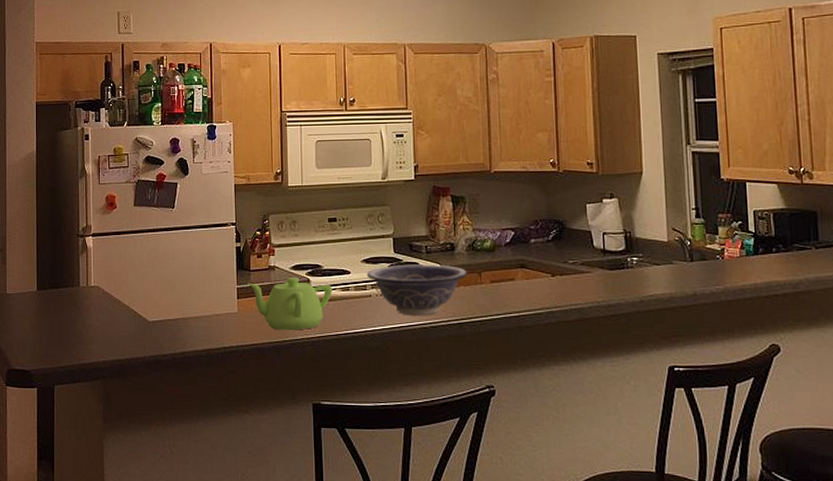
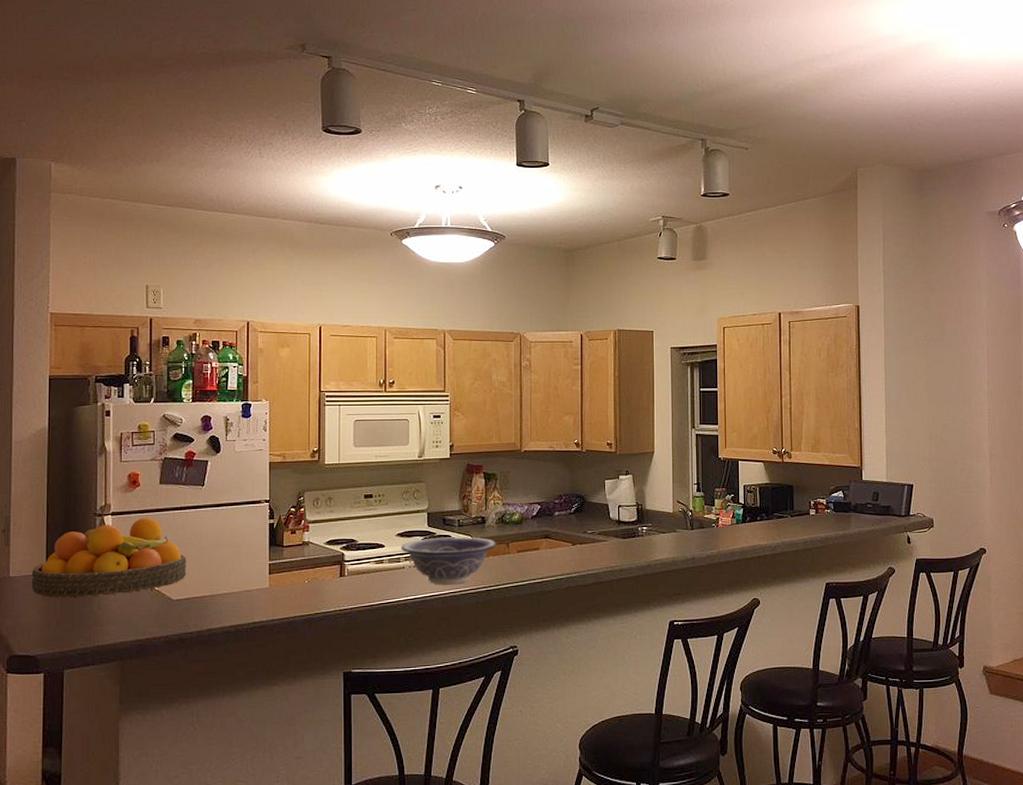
fruit bowl: none [25,239,161,316] -> present [31,517,187,598]
teapot: present [247,278,333,331] -> none [280,552,367,604]

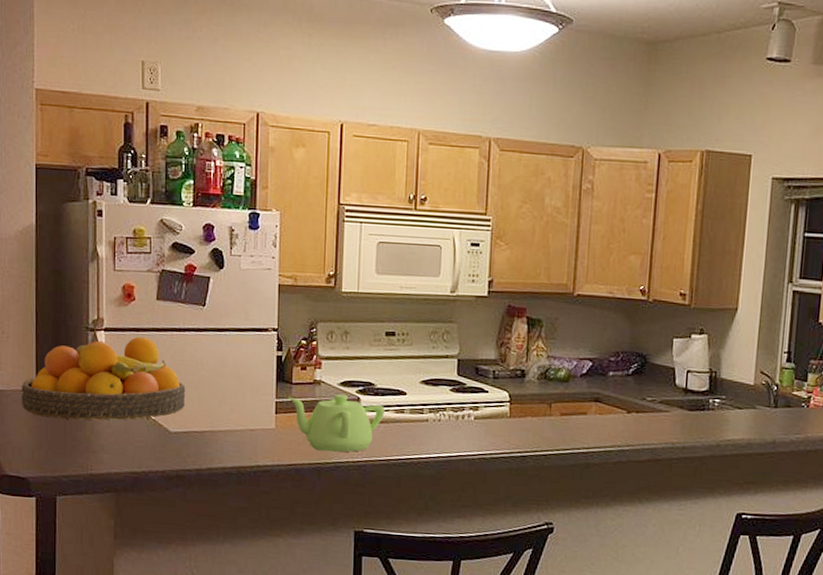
teapot: none [280,552,367,604] -> present [288,394,386,453]
decorative bowl: present [400,537,496,585] -> none [424,389,536,446]

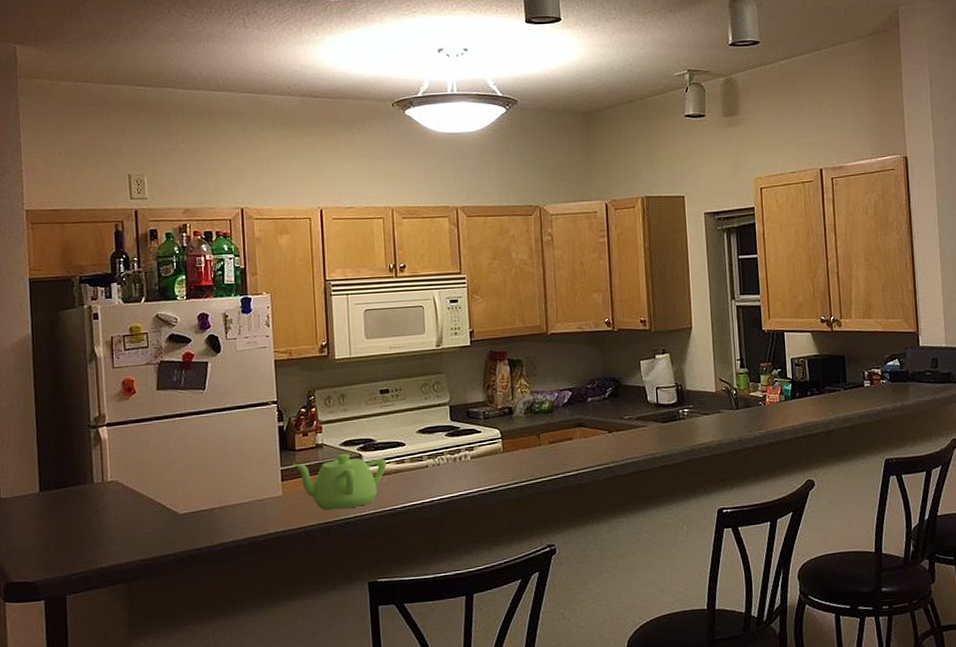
fruit bowl: present [21,336,186,420] -> none [24,426,192,519]

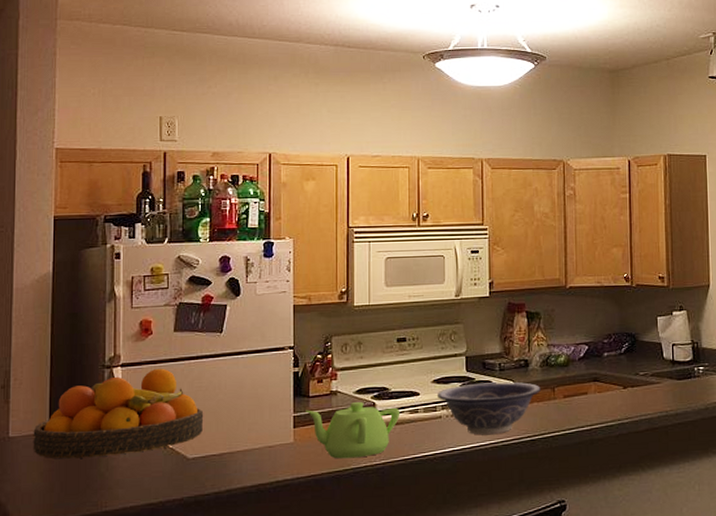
fruit bowl: none [24,426,192,519] -> present [33,368,204,459]
decorative bowl: none [422,429,526,483] -> present [436,381,541,435]

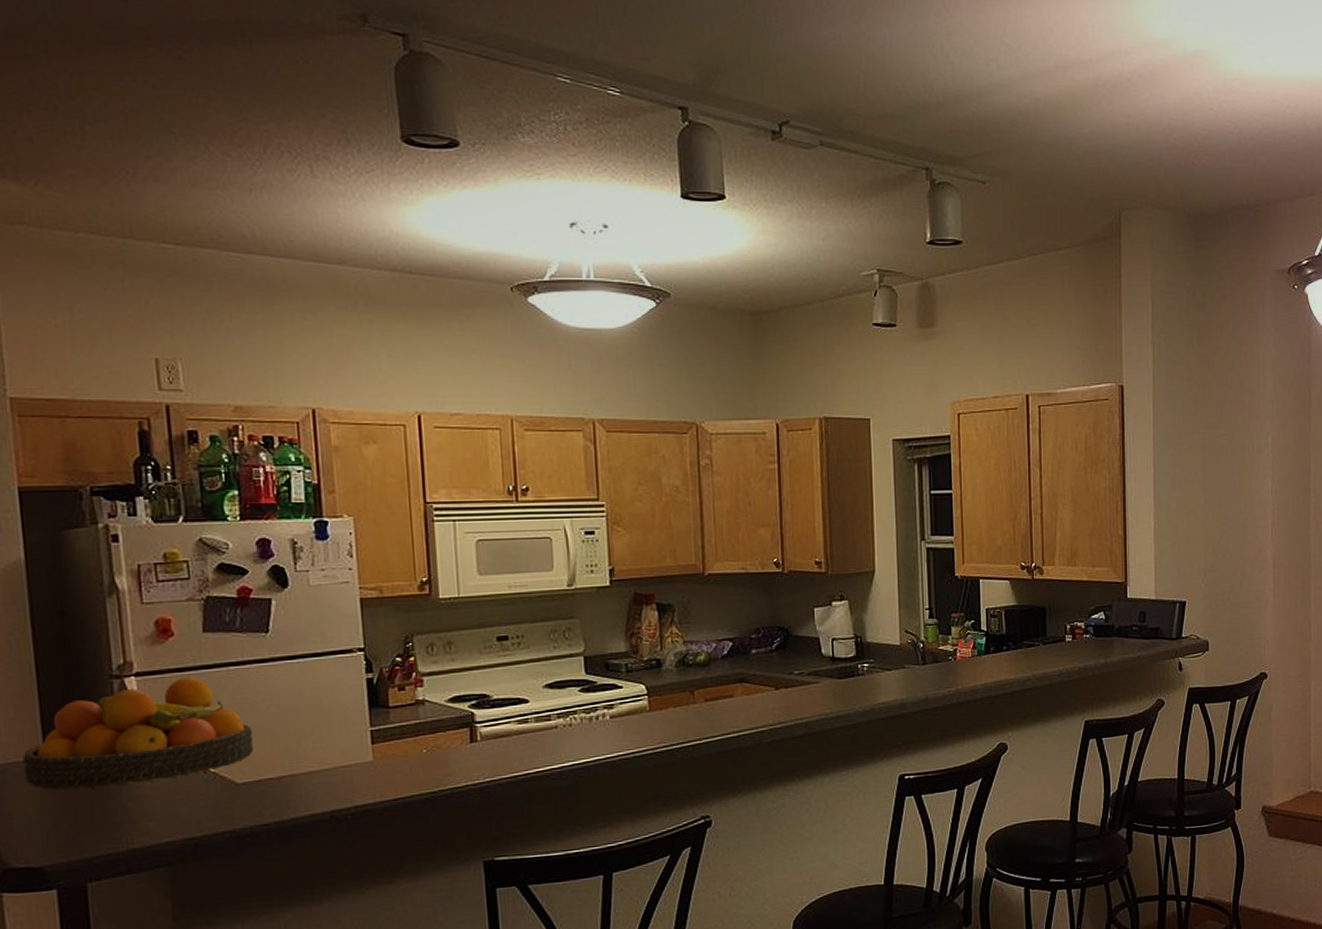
teapot: present [306,402,400,459] -> none [385,712,506,779]
decorative bowl: present [436,381,541,435] -> none [550,684,677,746]

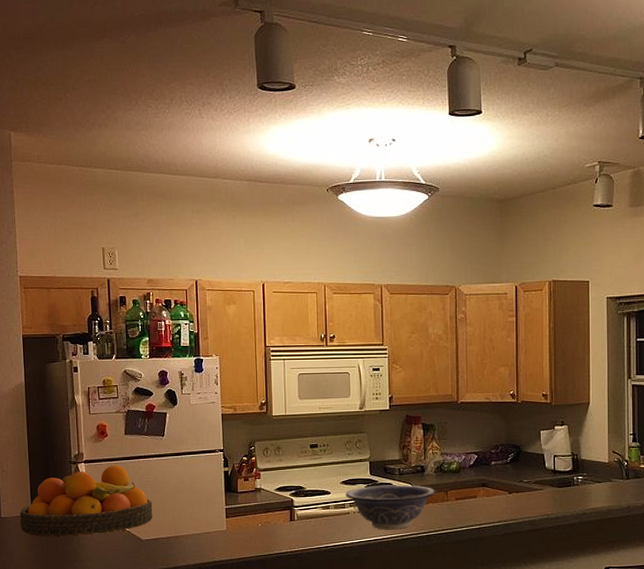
decorative bowl: none [550,684,677,746] -> present [345,485,435,530]

